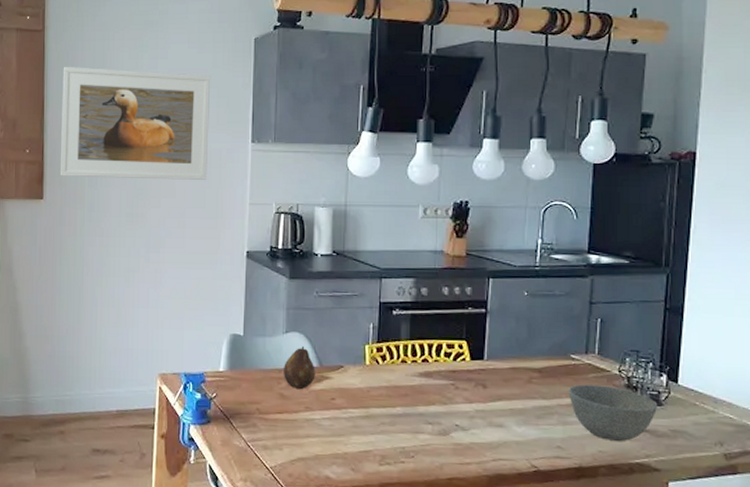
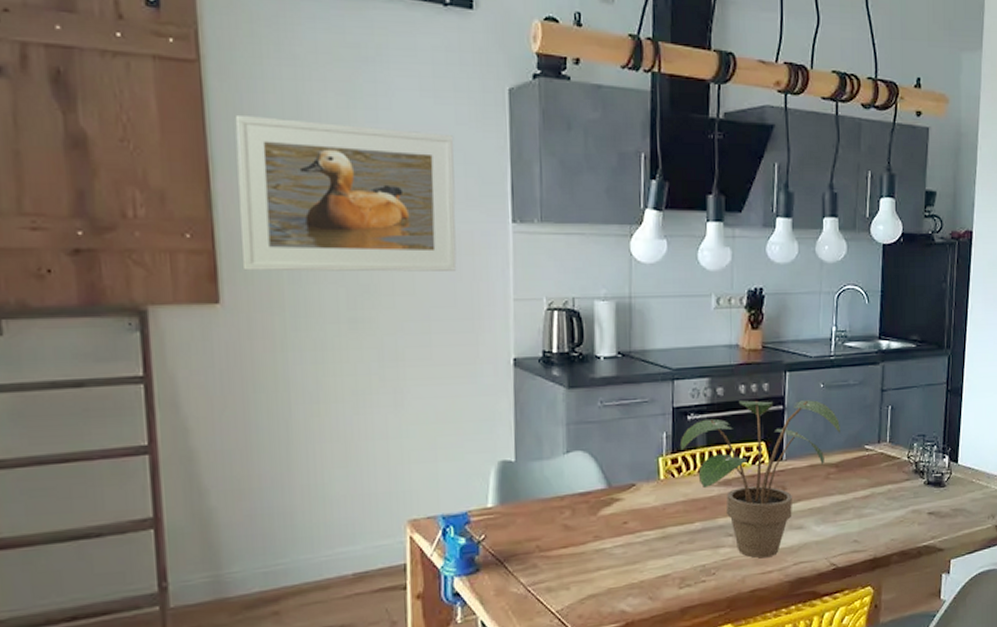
fruit: present [284,345,315,390] -> none [566,465,604,517]
potted plant: none [385,301,544,450] -> present [679,400,840,558]
bowl: present [568,384,657,442] -> none [863,473,941,528]

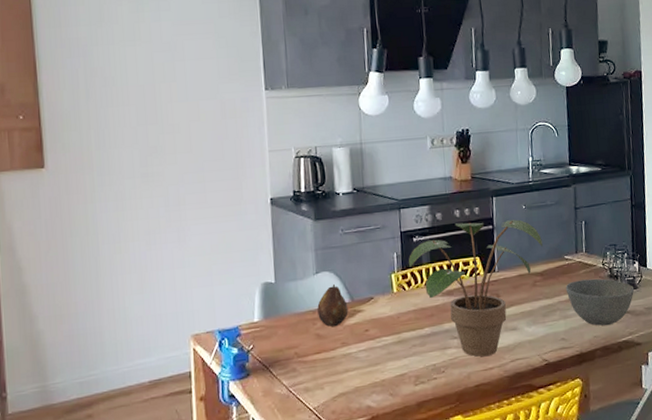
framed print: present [234,114,457,272] -> none [54,23,224,142]
fruit: none [566,465,604,517] -> present [317,283,349,327]
bowl: none [863,473,941,528] -> present [565,278,634,326]

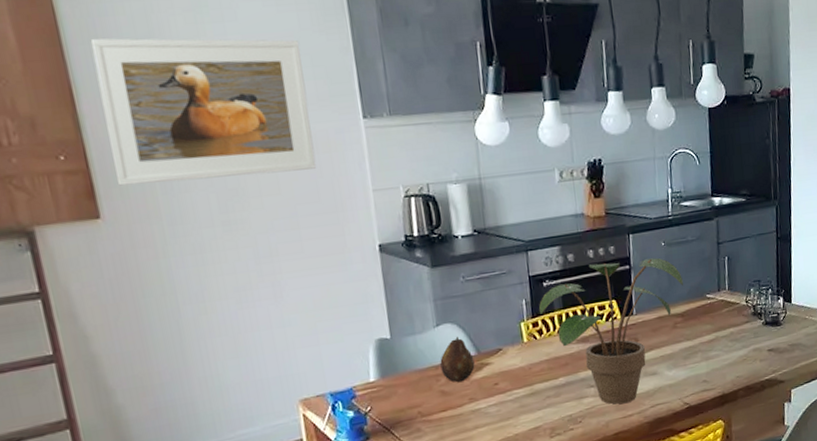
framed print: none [54,23,224,142] -> present [90,38,317,186]
bowl: present [565,278,634,326] -> none [707,317,778,366]

